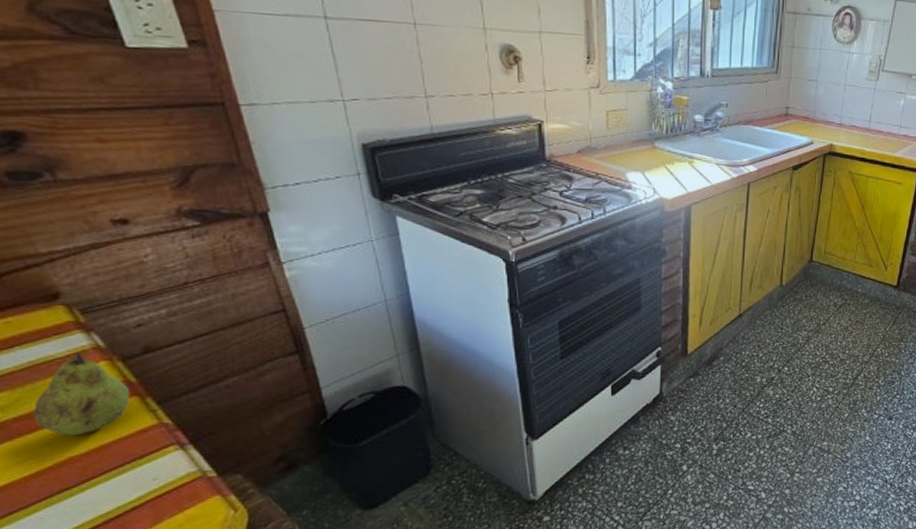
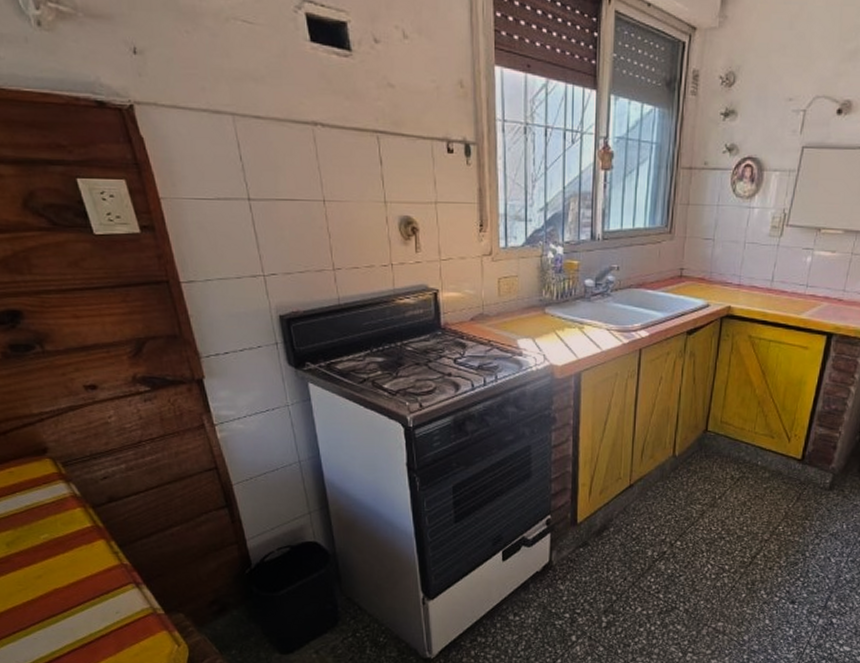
fruit: present [33,352,131,436] -> none [29,499,99,571]

